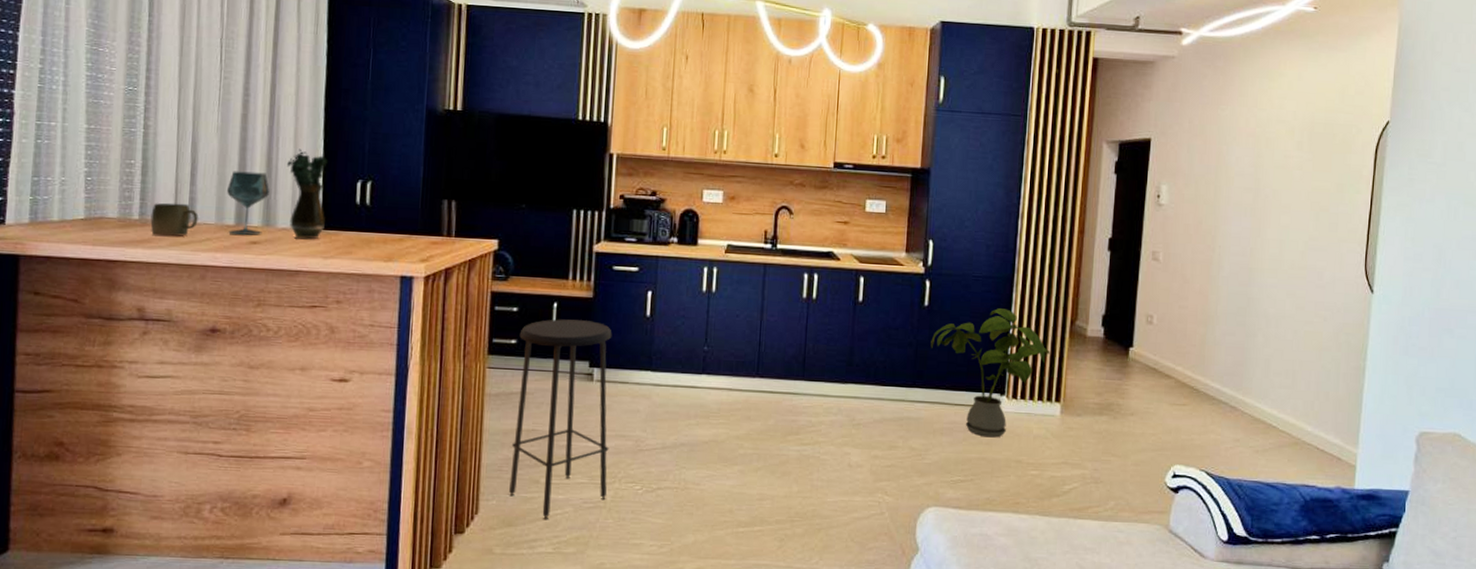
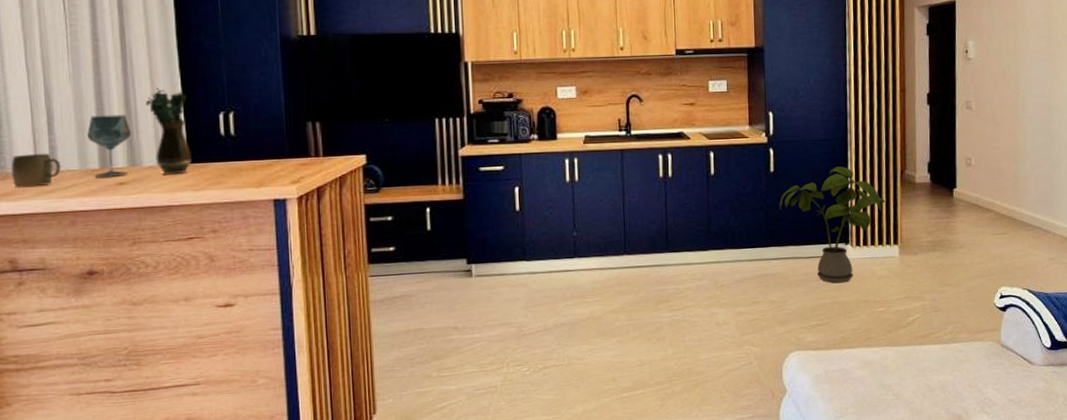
bar stool: present [509,319,612,520] -> none [396,221,497,411]

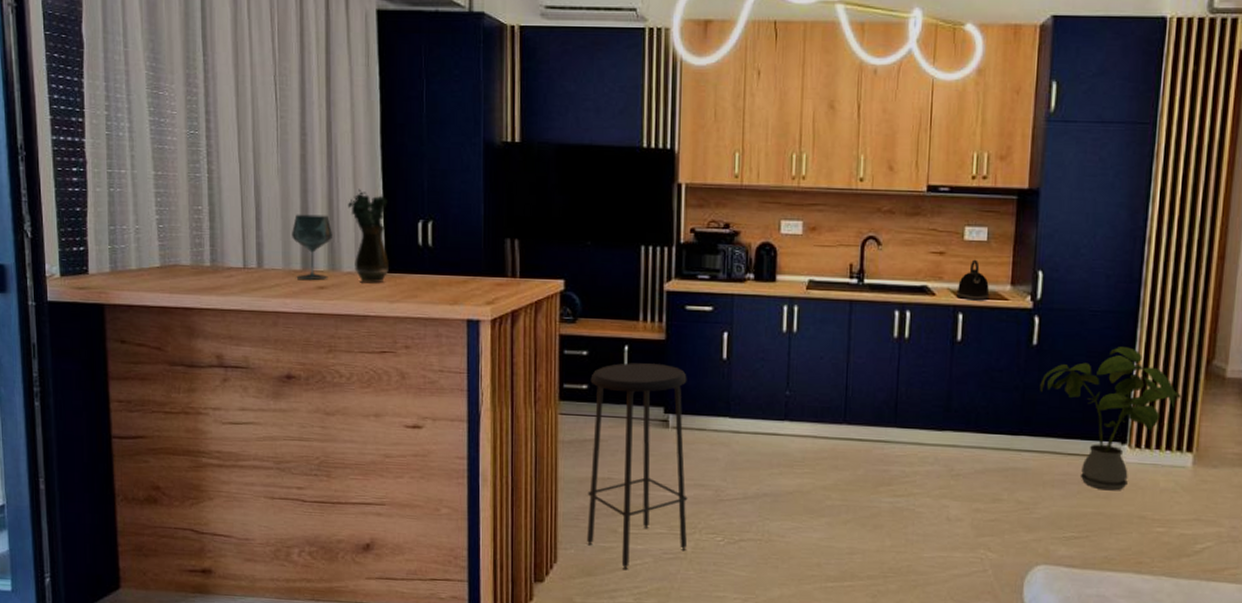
mug: present [11,153,61,188] -> none [221,248,266,283]
bar stool: none [396,221,497,411] -> present [587,363,688,571]
kettle: none [707,107,733,141] -> present [956,259,990,301]

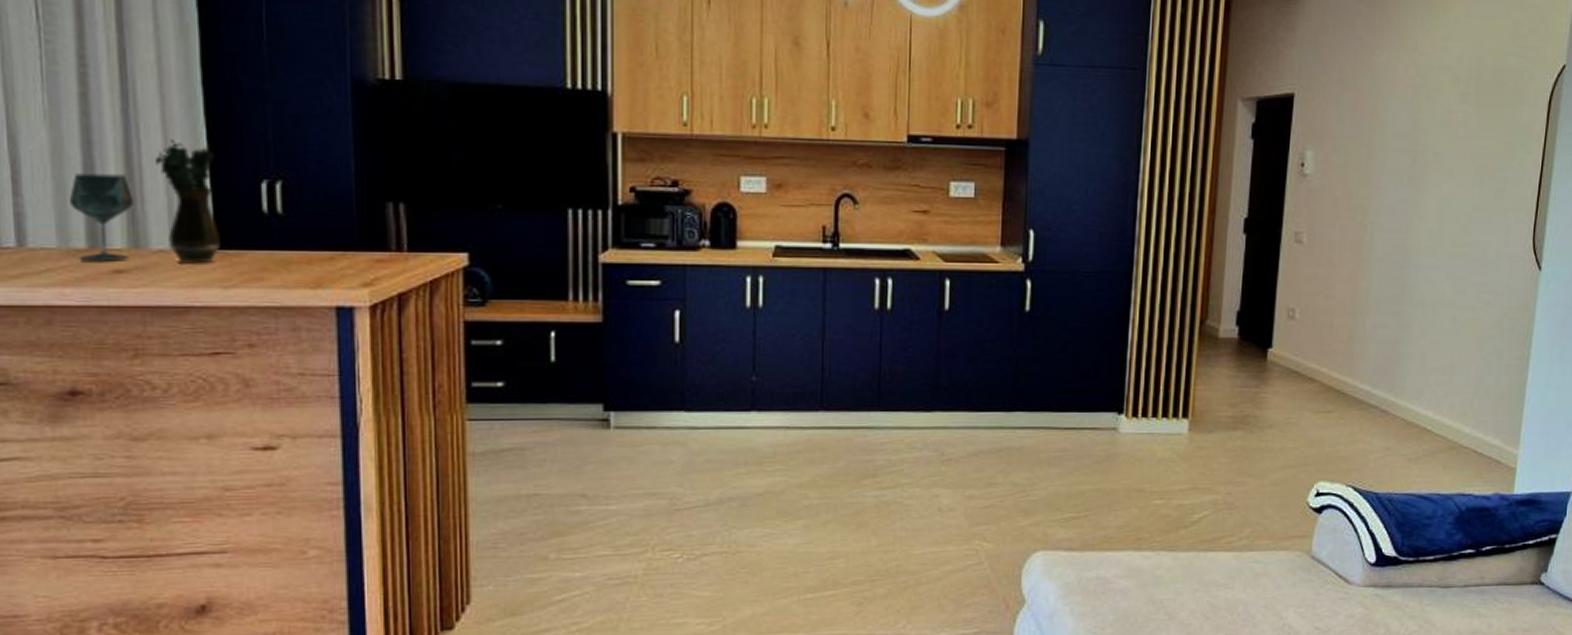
bar stool: present [587,363,688,571] -> none [507,352,638,605]
kettle: present [956,259,990,301] -> none [942,218,979,265]
house plant: present [1040,347,1181,491] -> none [1034,310,1176,465]

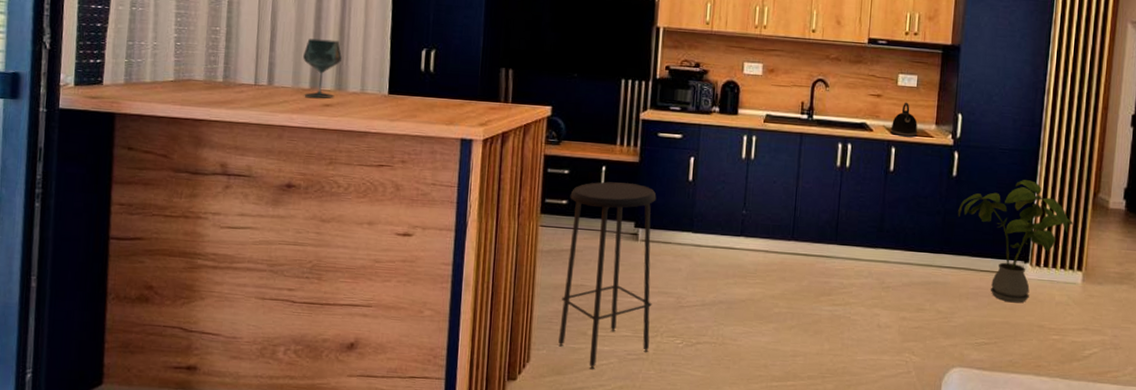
vase: present [155,139,220,262] -> none [358,18,395,103]
bar stool: none [507,352,638,605] -> present [558,181,657,370]
kettle: none [942,218,979,265] -> present [890,102,918,138]
house plant: none [1034,310,1176,465] -> present [958,180,1073,303]

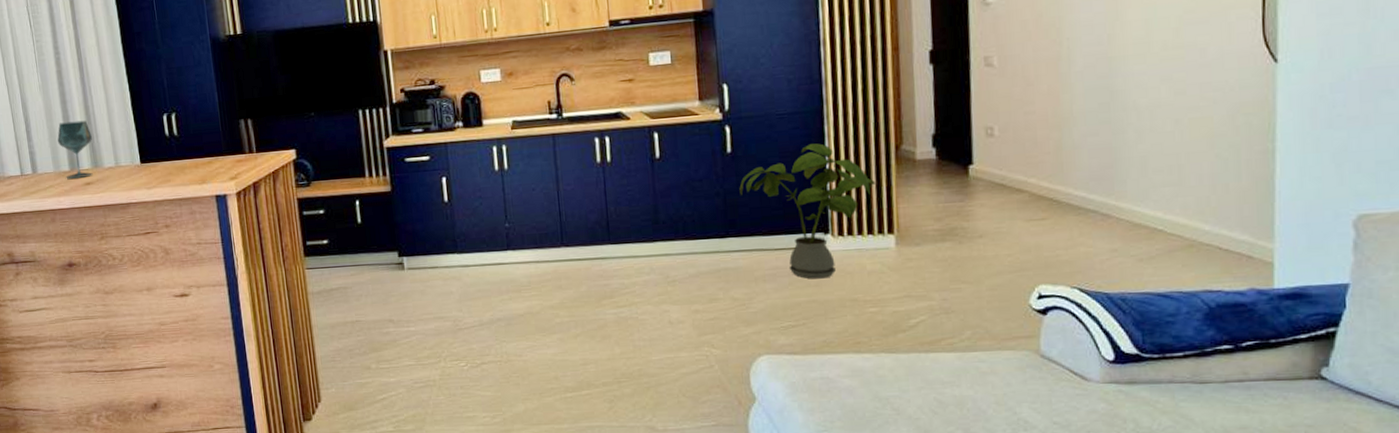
bar stool: present [558,181,657,370] -> none [329,213,435,402]
kettle: present [890,102,918,138] -> none [649,81,681,120]

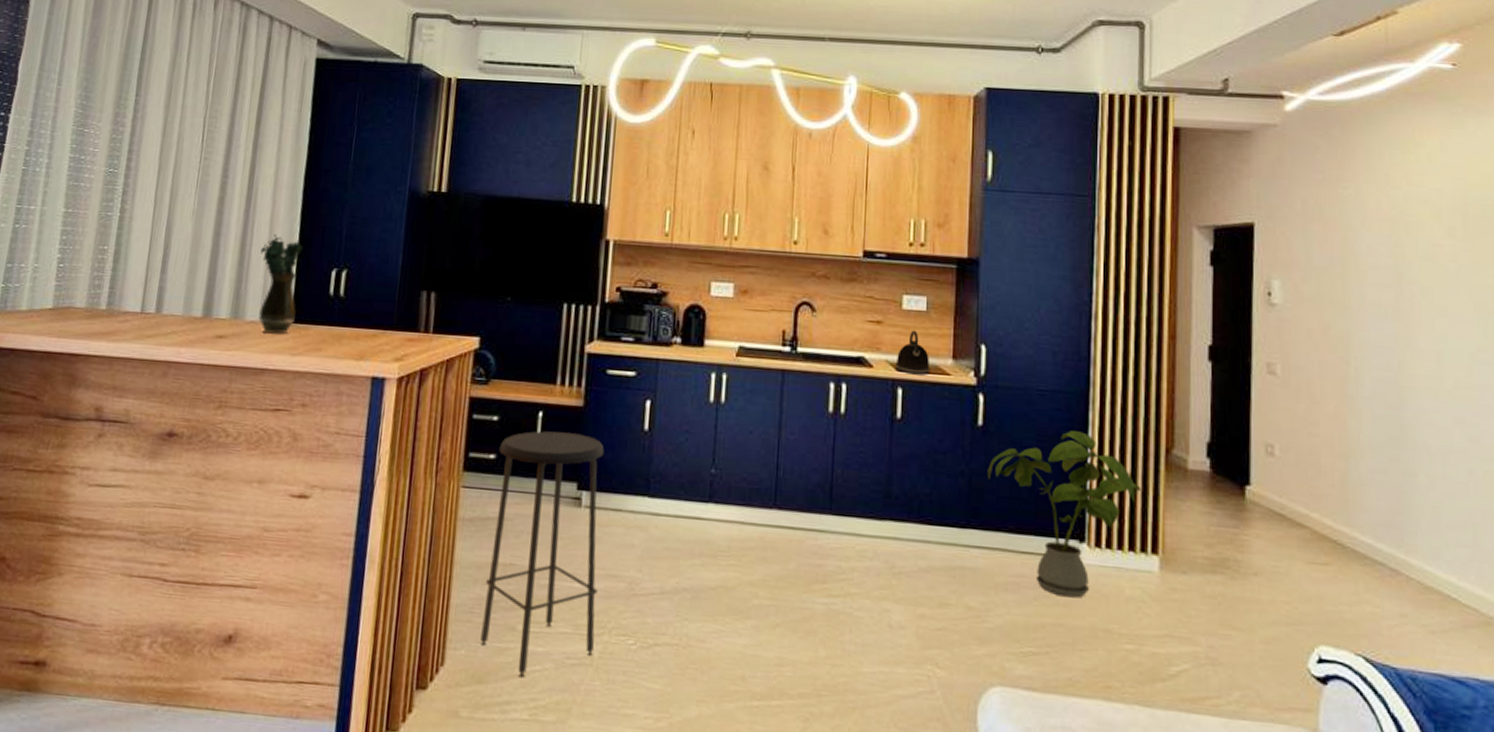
wine glass: present [57,120,93,179] -> none [195,258,241,329]
vase: none [101,93,143,174] -> present [259,234,303,333]
bar stool: none [329,213,435,402] -> present [480,431,605,678]
kettle: none [649,81,681,120] -> present [895,330,931,375]

